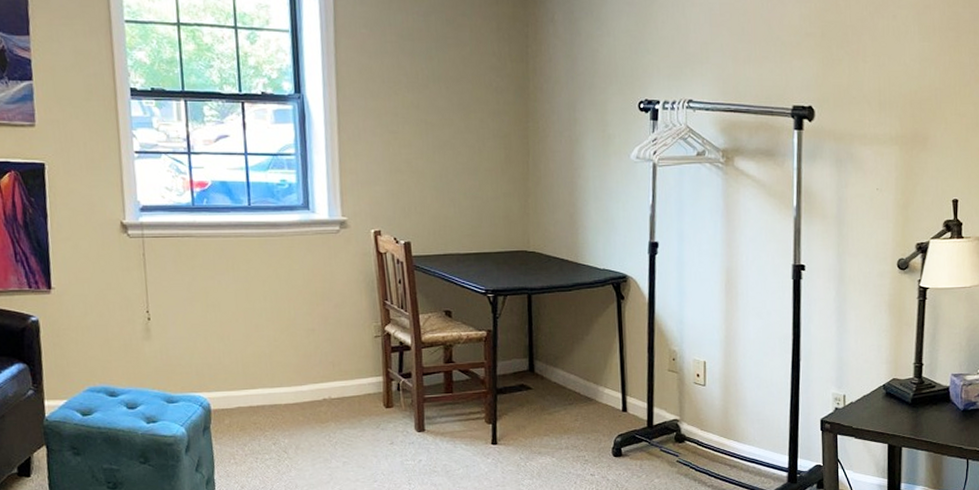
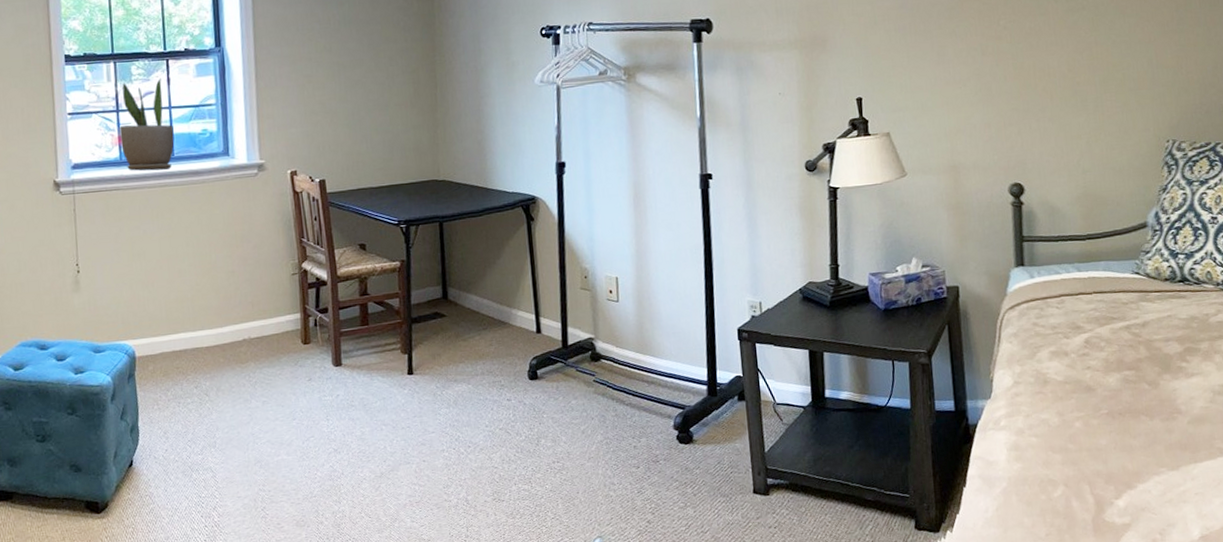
potted plant: none [191,122,251,220] -> present [120,78,175,171]

